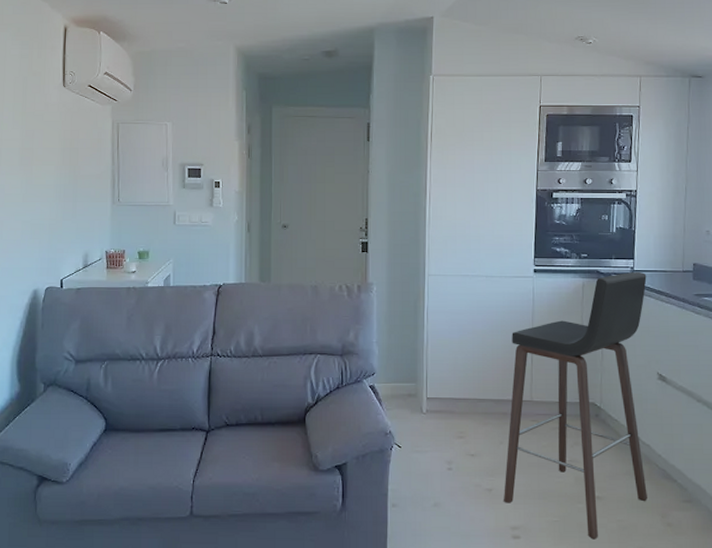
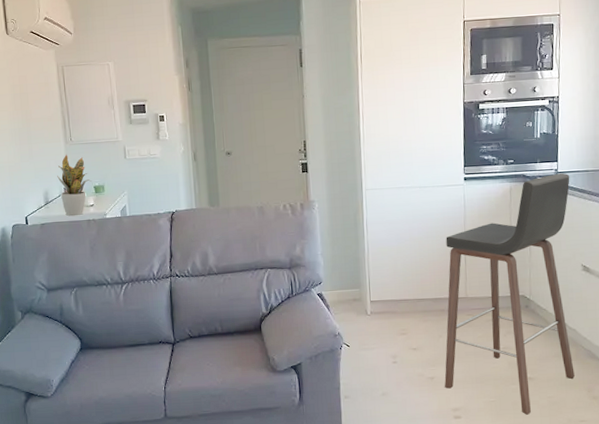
potted plant: none [100,215,136,282] -> present [57,154,92,216]

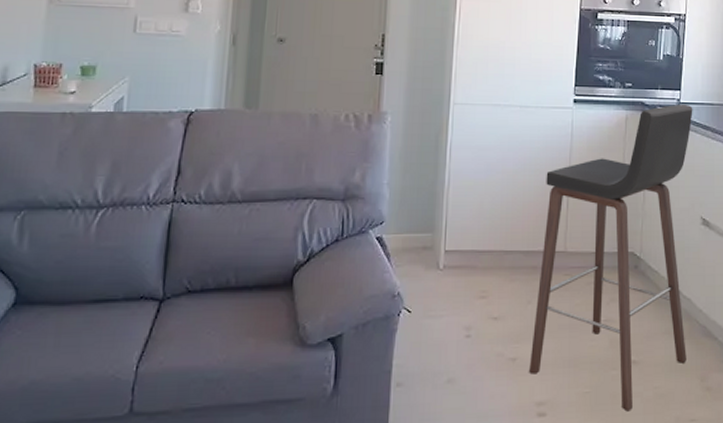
potted plant: present [57,154,92,216] -> none [27,17,79,106]

